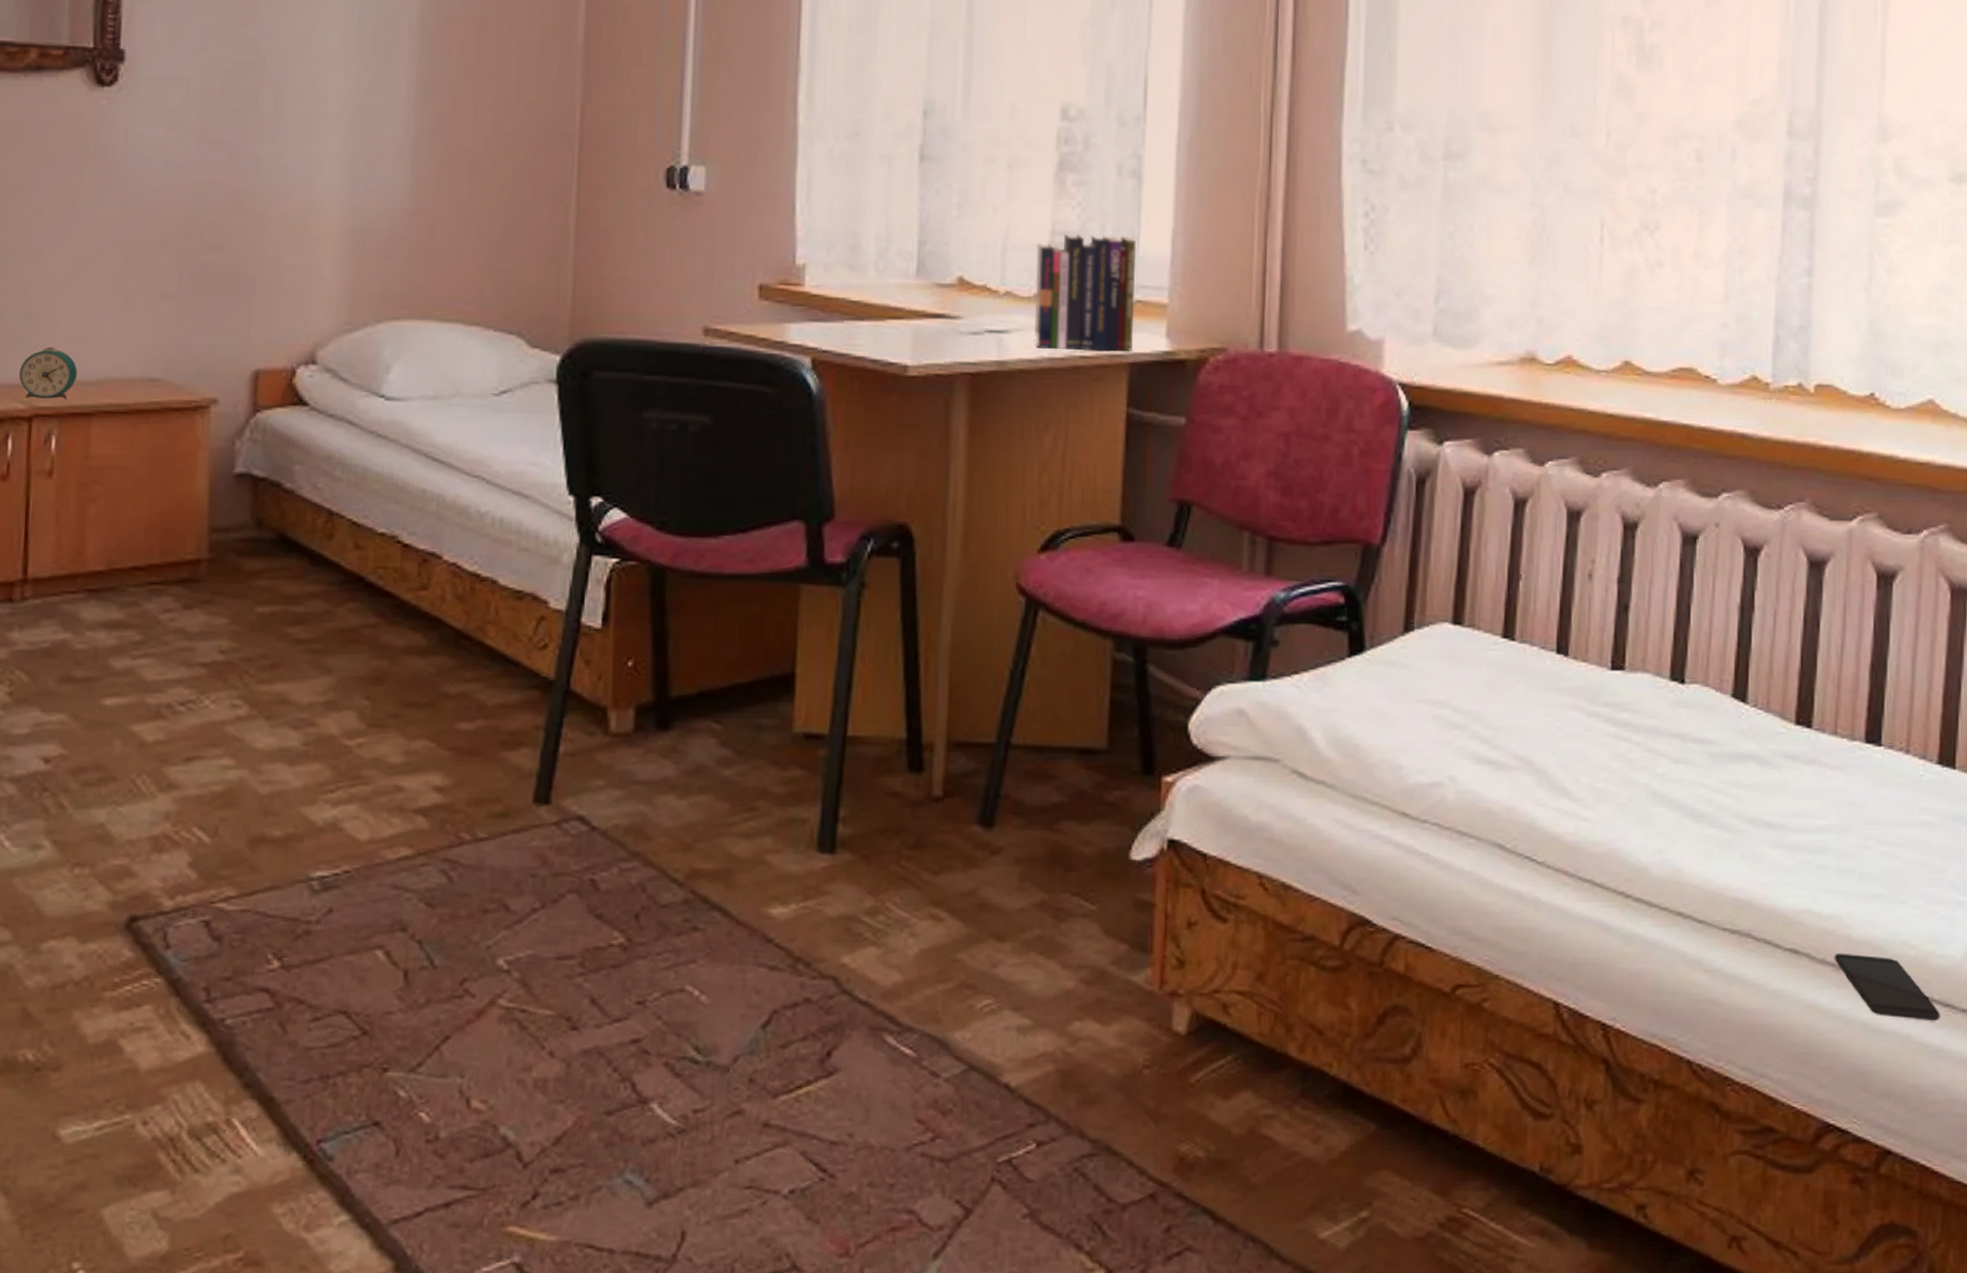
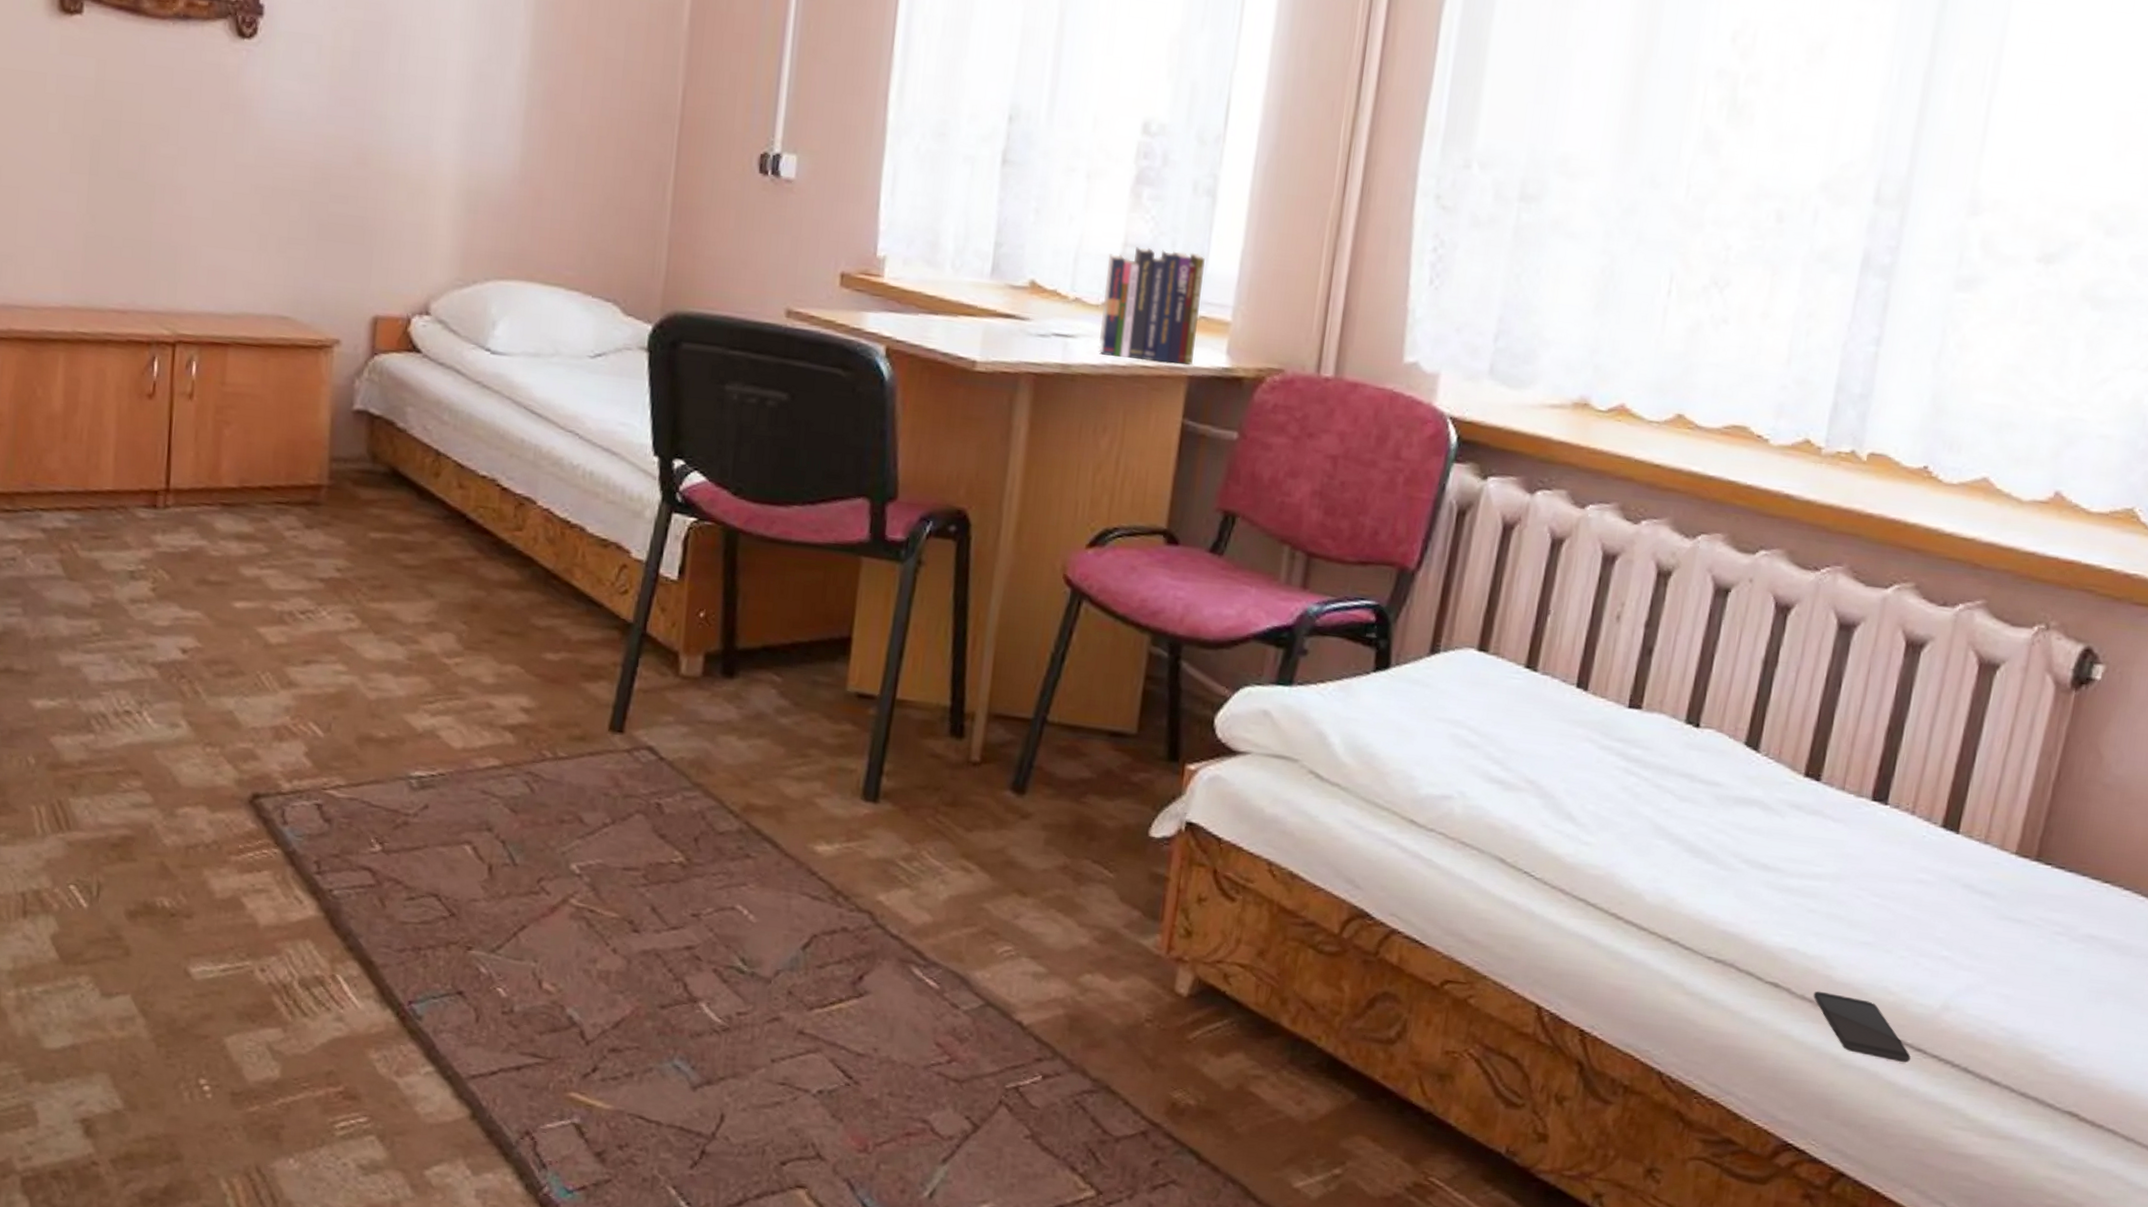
alarm clock: present [19,346,77,399] -> none [165,279,216,329]

